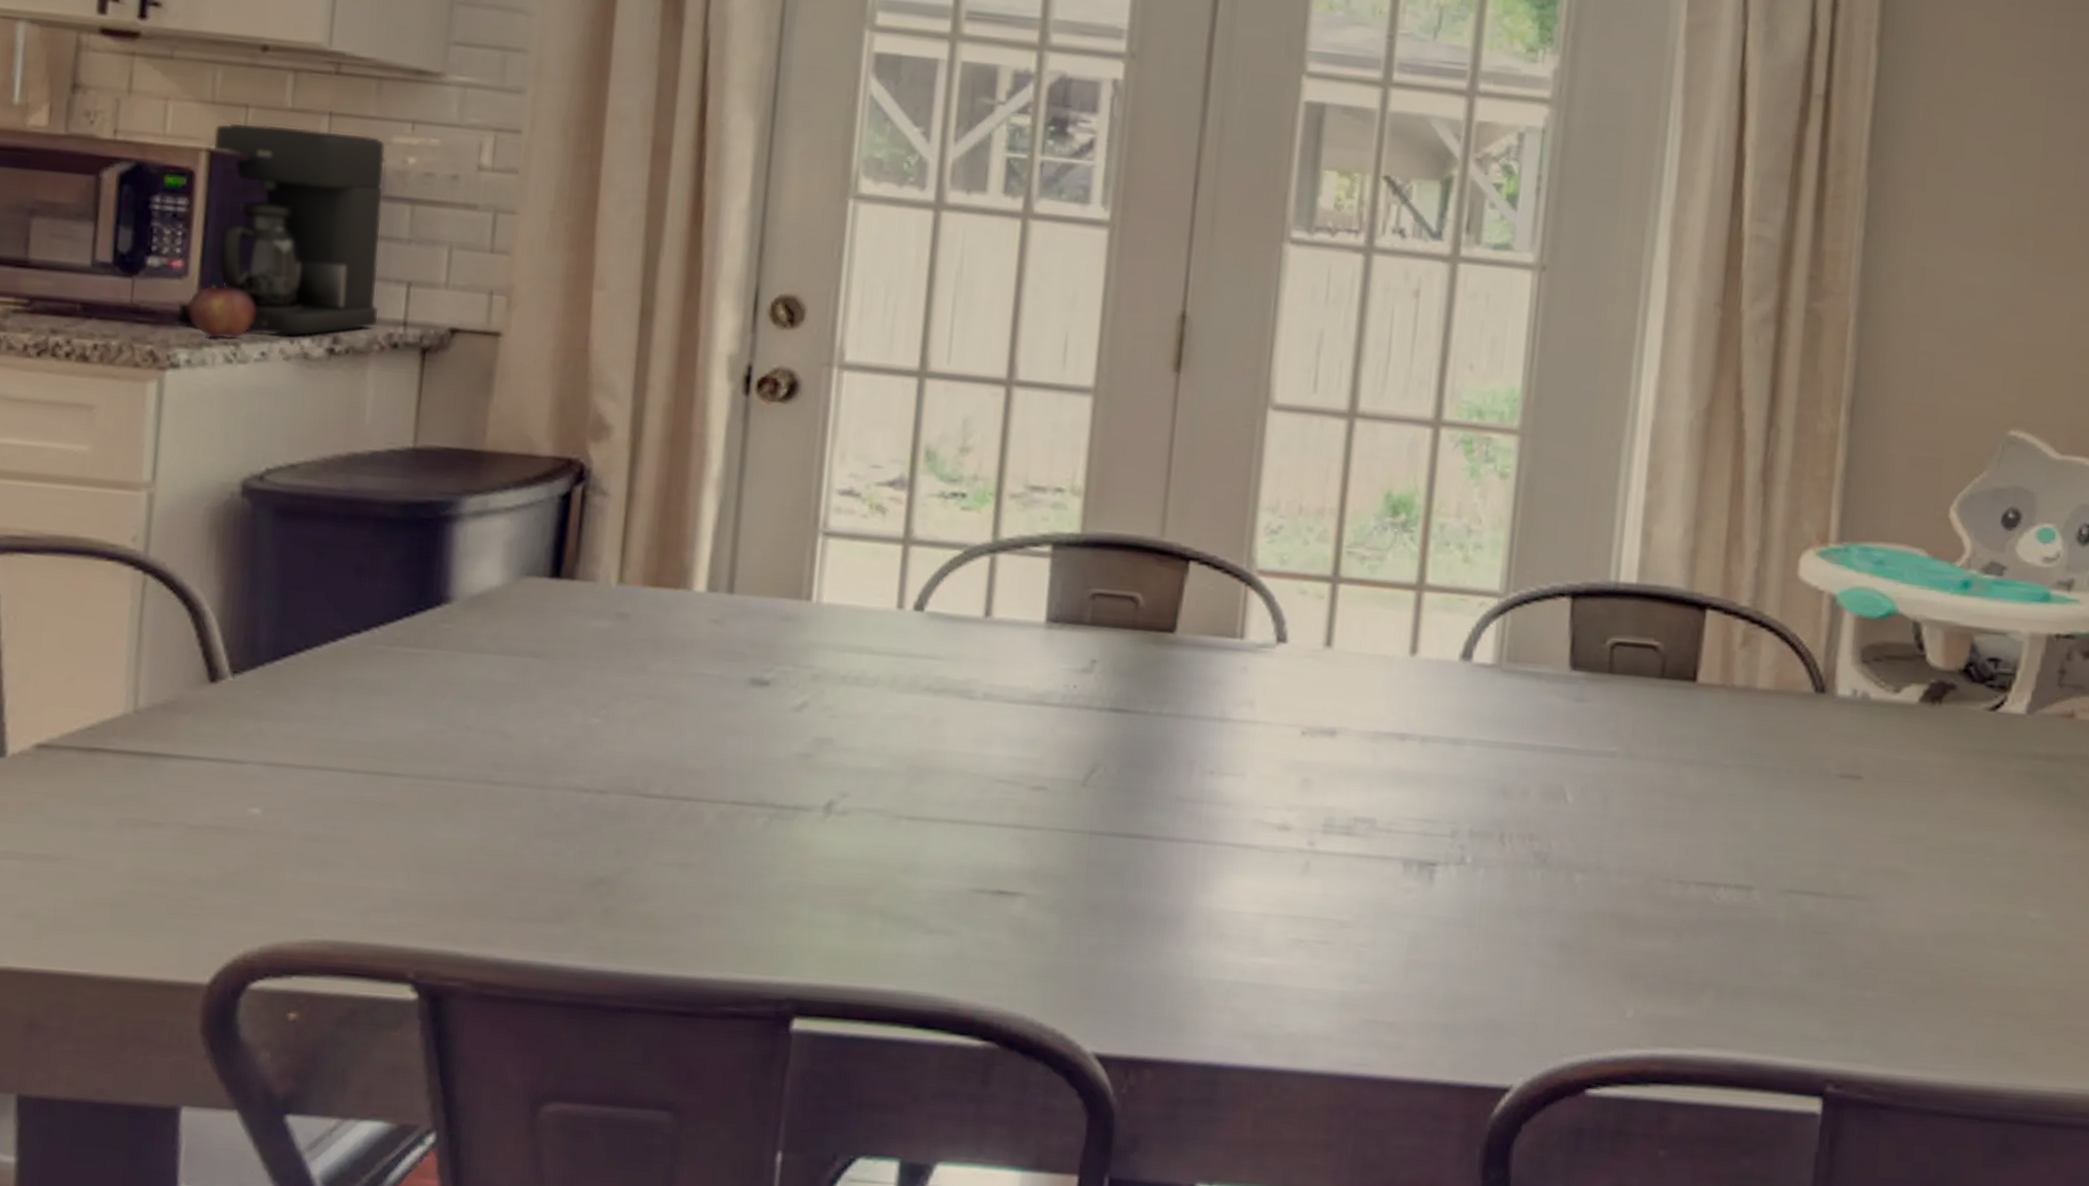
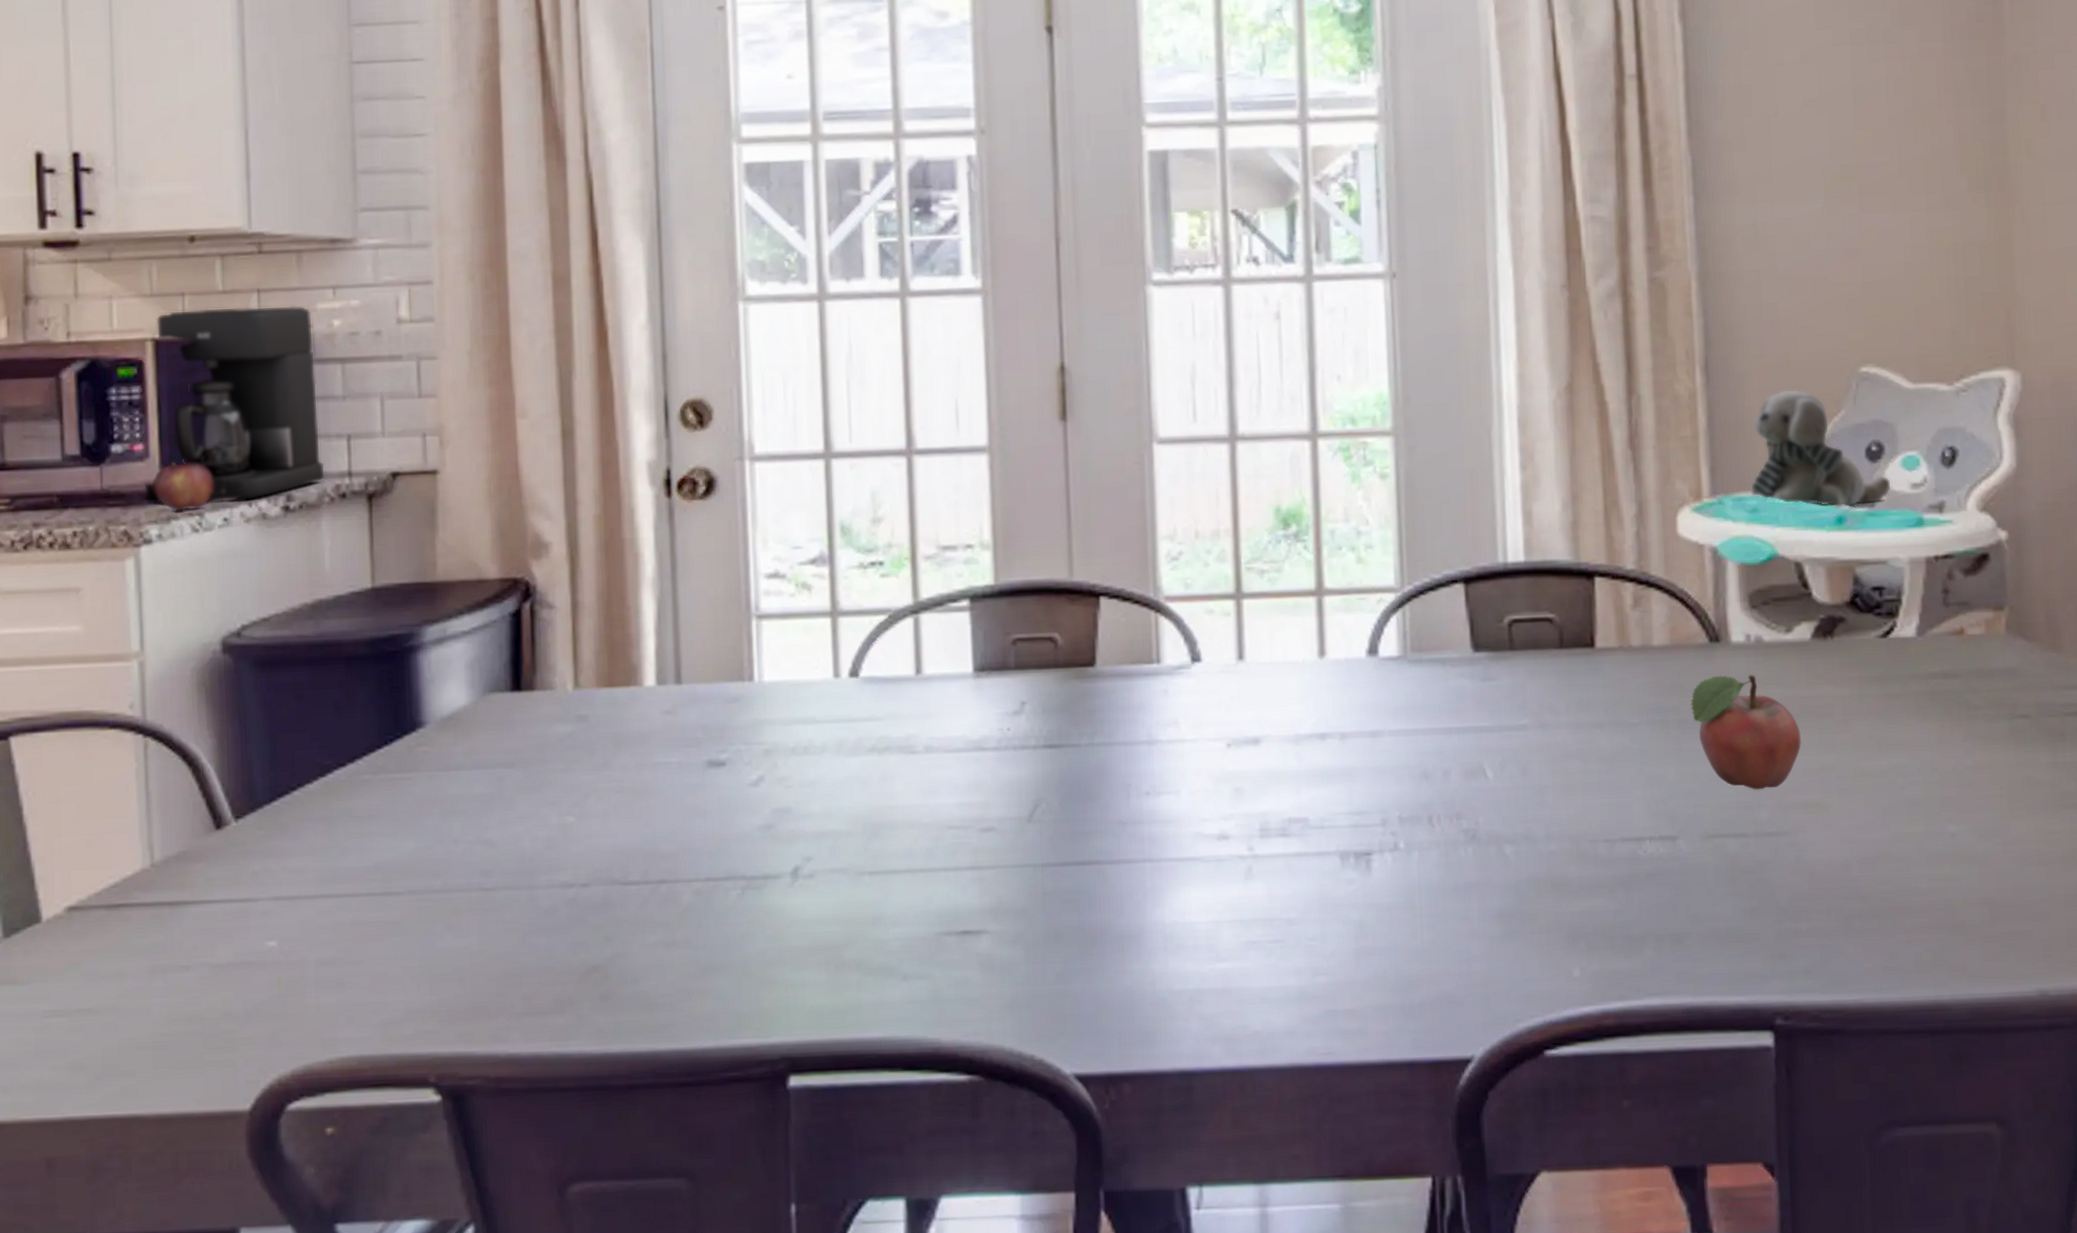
fruit: none [1786,727,1894,850] -> present [1690,674,1802,790]
plush toy: none [1878,443,2023,572] -> present [1750,389,1891,507]

